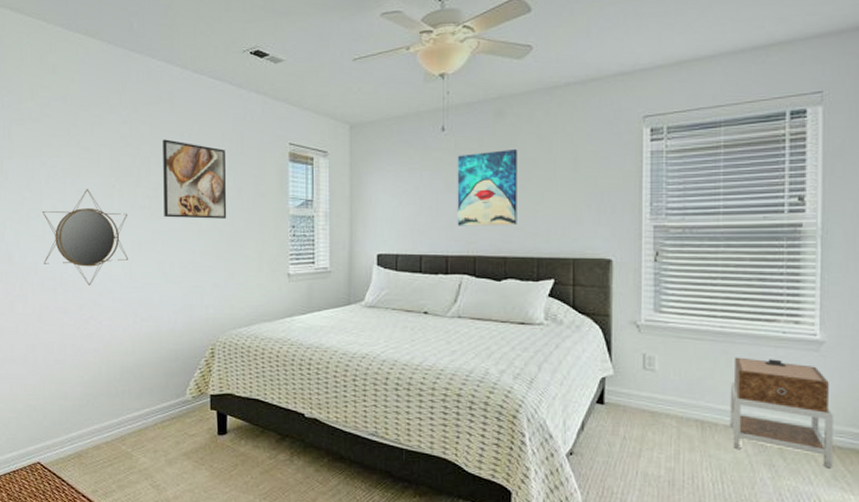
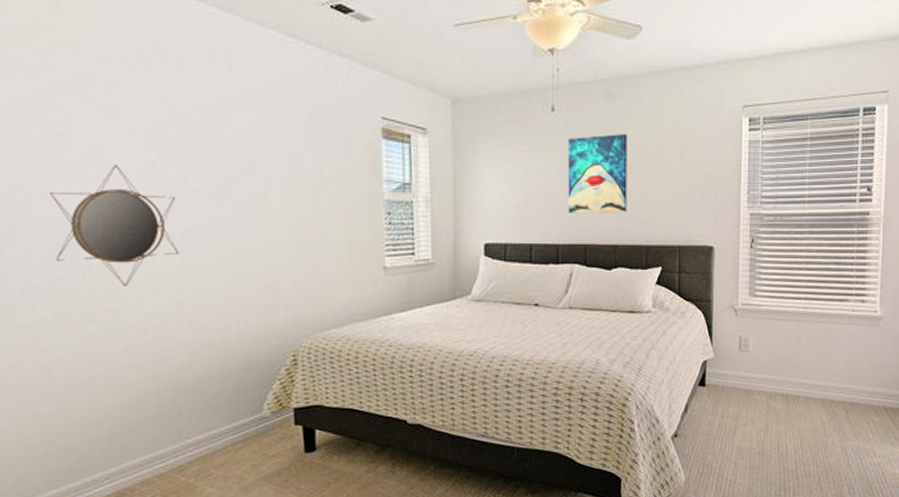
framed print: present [163,139,227,219] -> none [220,105,308,204]
nightstand: present [729,357,833,469] -> none [809,334,887,428]

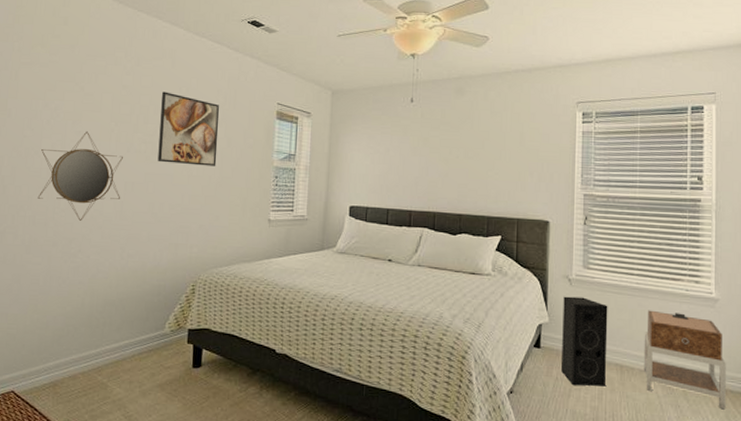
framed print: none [220,105,308,204] -> present [157,91,219,166]
wall art: present [568,134,627,213] -> none [420,122,474,188]
speaker: none [726,327,775,420] -> present [560,296,608,387]
nightstand: none [809,334,887,428] -> present [643,310,726,410]

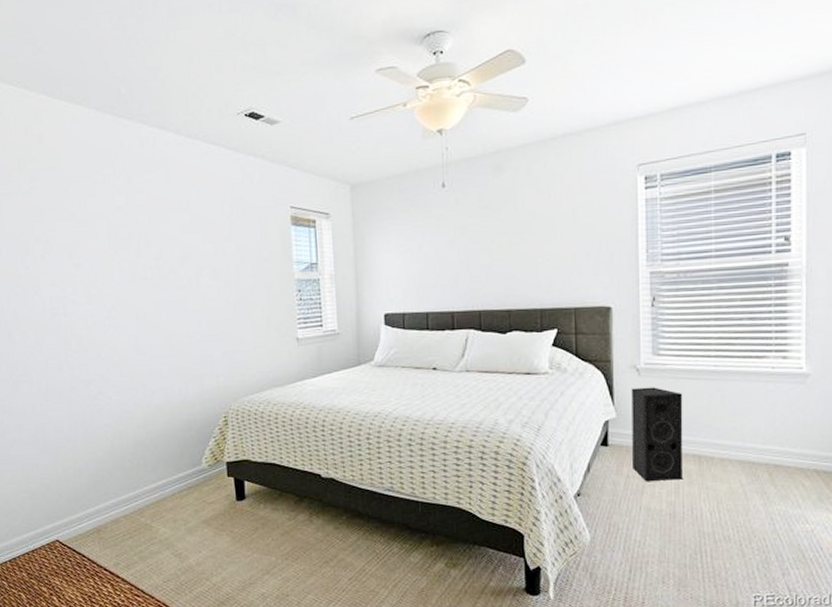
home mirror: present [37,131,123,221] -> none [41,263,135,361]
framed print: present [157,91,219,166] -> none [161,208,232,288]
nightstand: present [643,310,726,410] -> none [724,393,819,492]

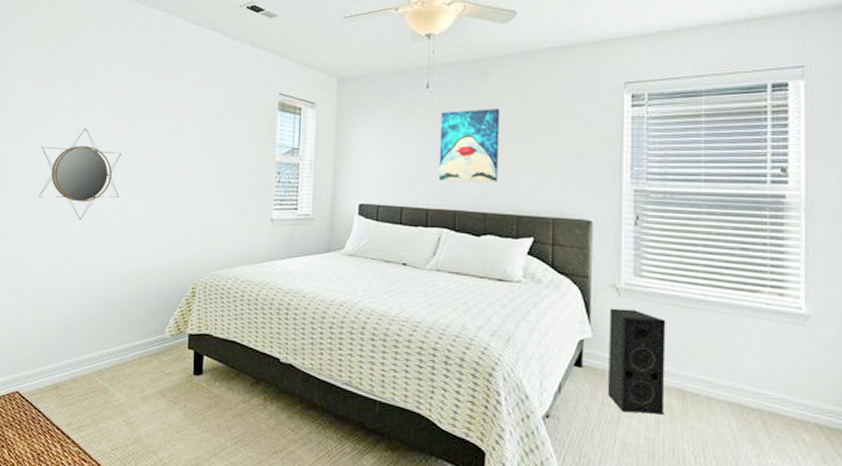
home mirror: none [41,263,135,361] -> present [38,127,121,220]
wall art: none [458,203,520,282] -> present [438,109,500,183]

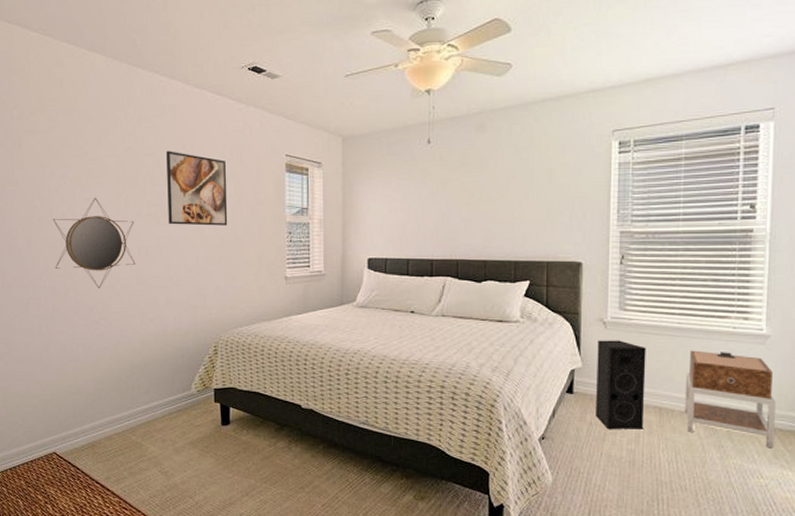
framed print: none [156,84,218,162] -> present [166,151,228,226]
wall art: present [438,109,500,183] -> none [441,161,497,232]
nightstand: none [712,326,821,450] -> present [684,350,776,449]

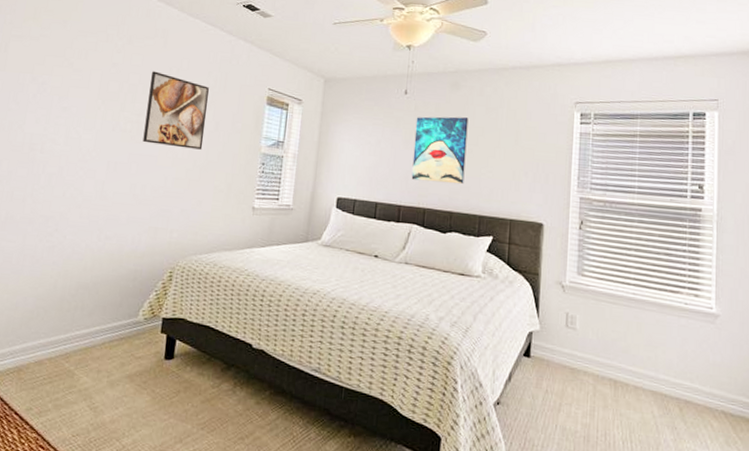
home mirror: present [53,197,136,288] -> none [17,107,108,199]
wall art: none [441,161,497,232] -> present [411,116,469,185]
speaker: present [594,340,646,429] -> none [550,303,603,403]
nightstand: present [684,350,776,449] -> none [638,322,726,435]

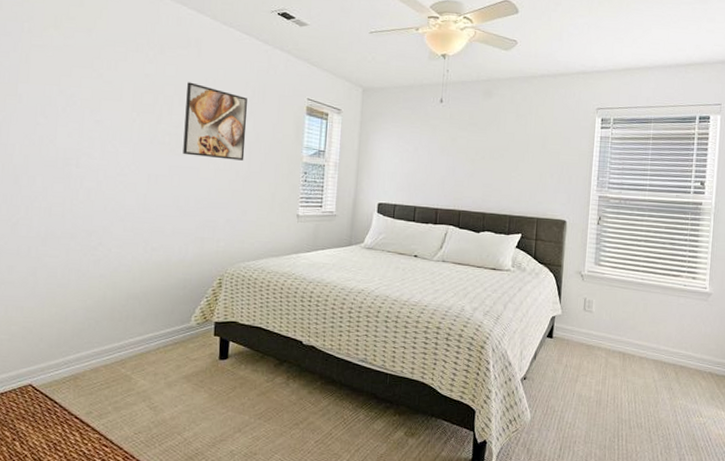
wall art: present [411,116,469,185] -> none [447,123,500,188]

